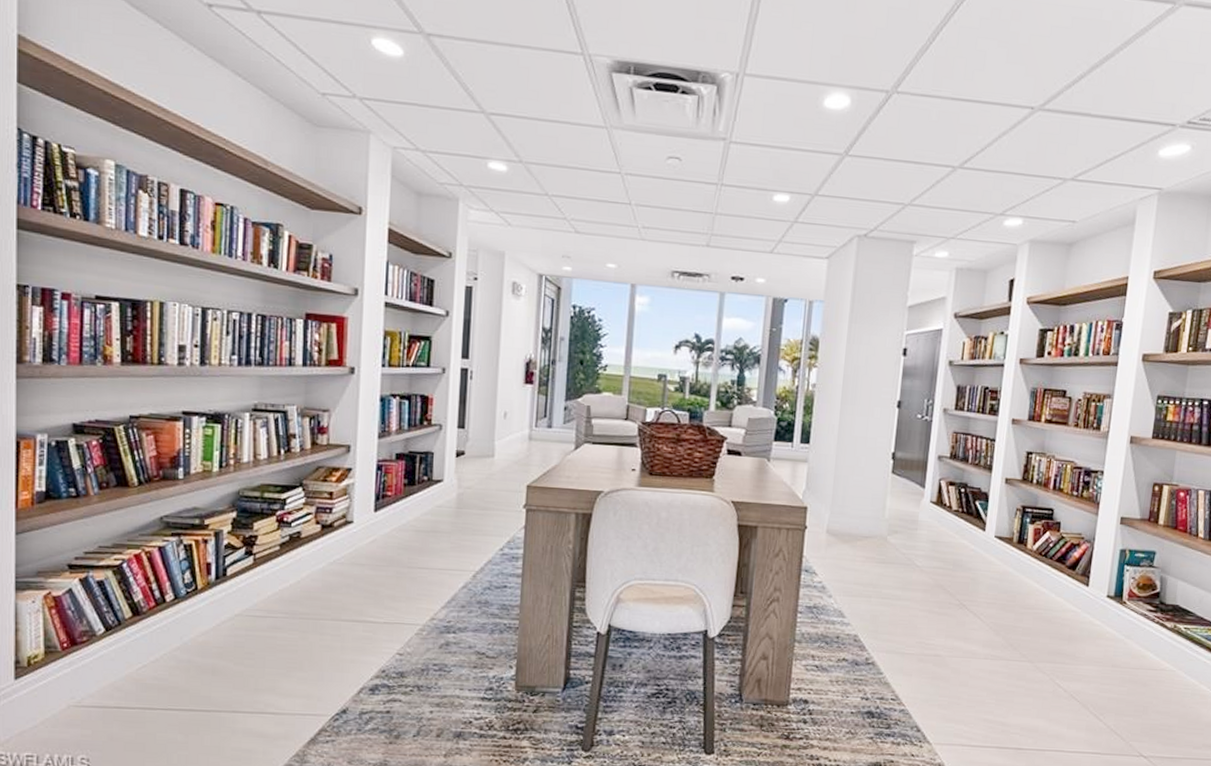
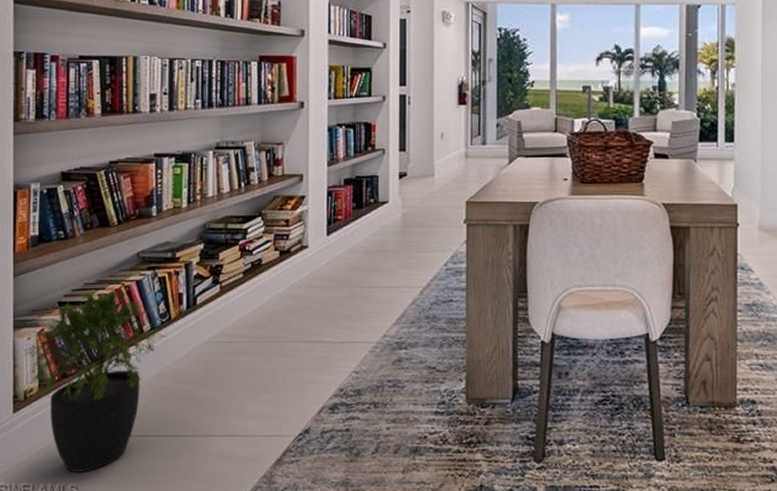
potted plant: none [27,554,193,744] -> present [23,288,167,472]

